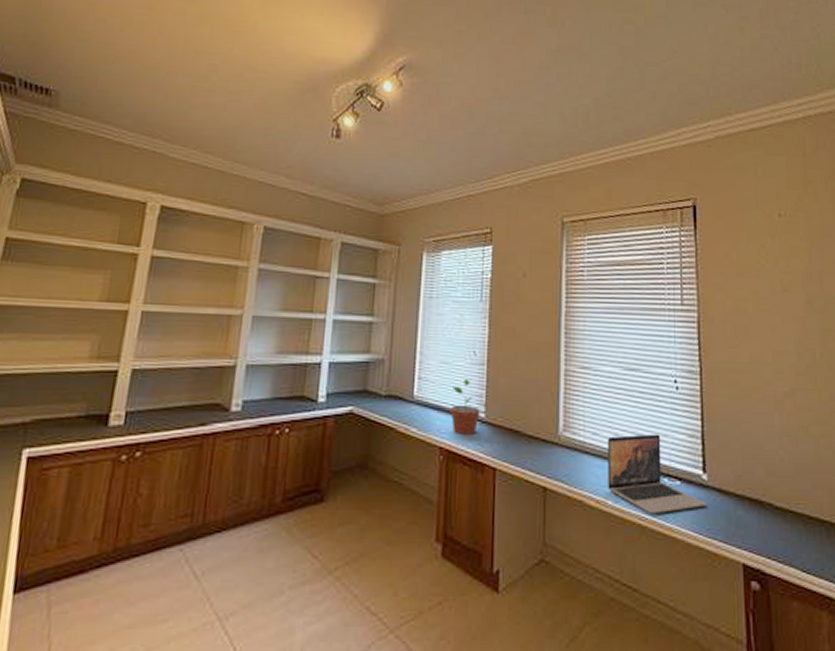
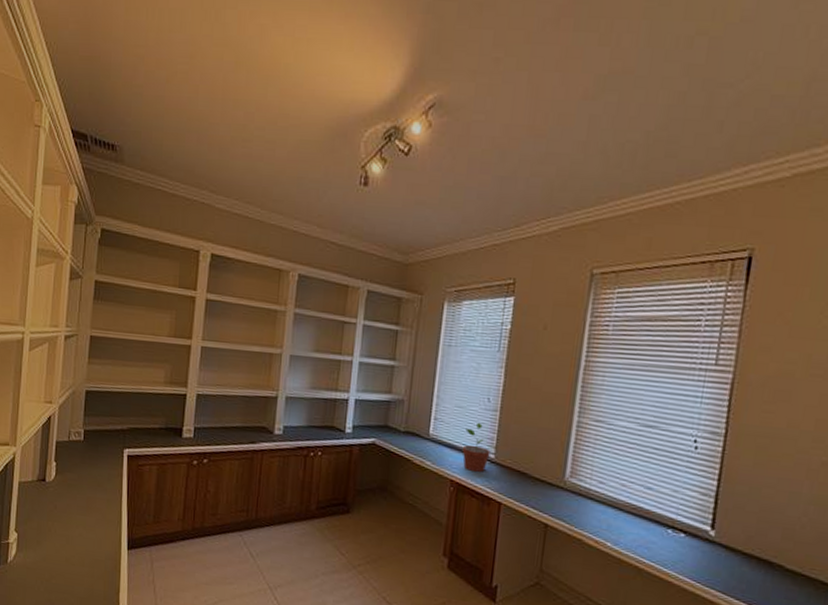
laptop: present [608,434,706,515] -> none [608,486,709,560]

